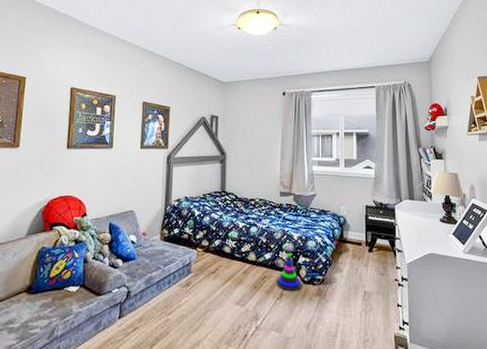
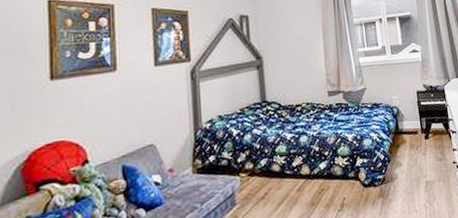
stacking toy: present [276,246,302,292] -> none [335,149,363,200]

